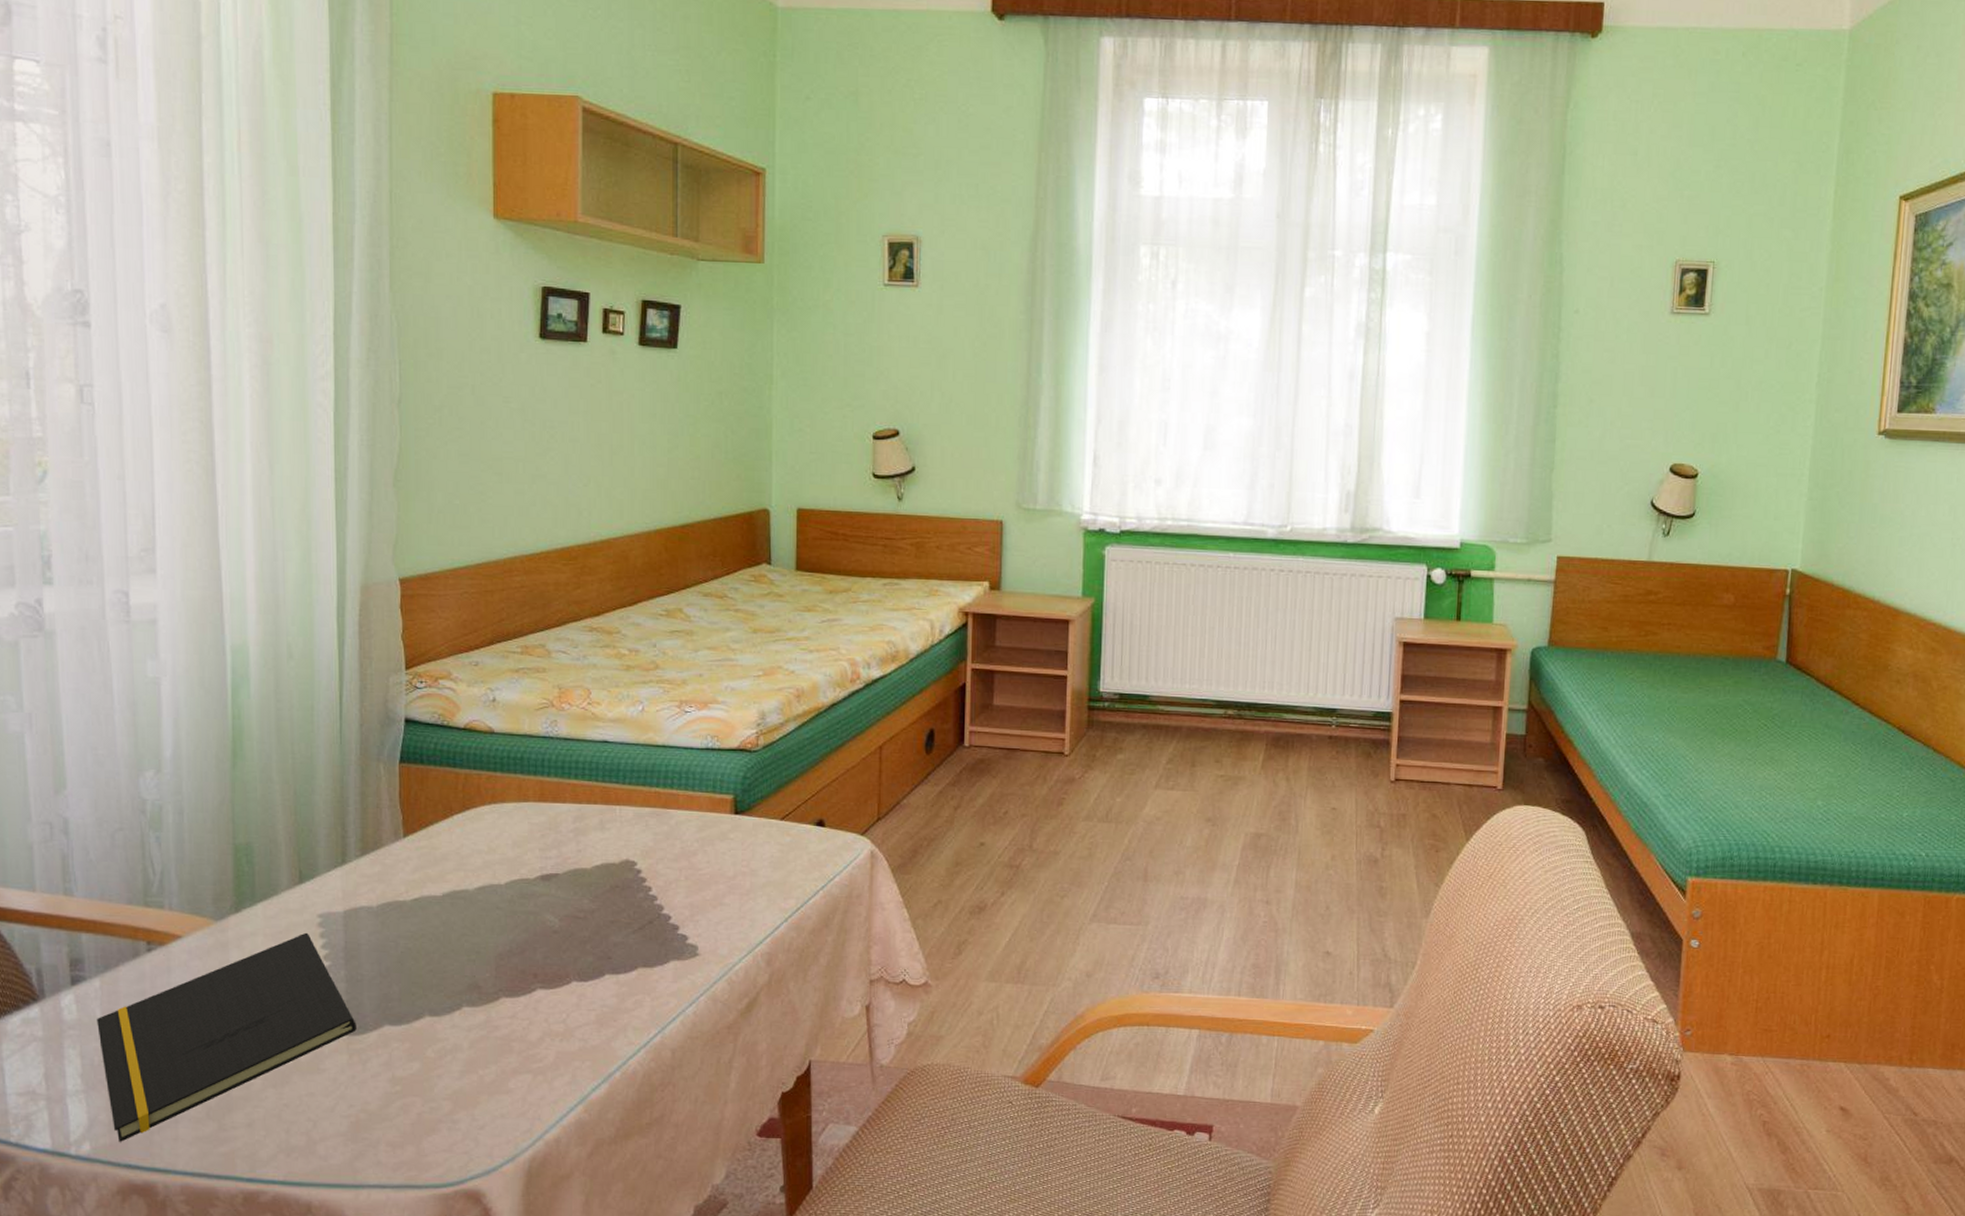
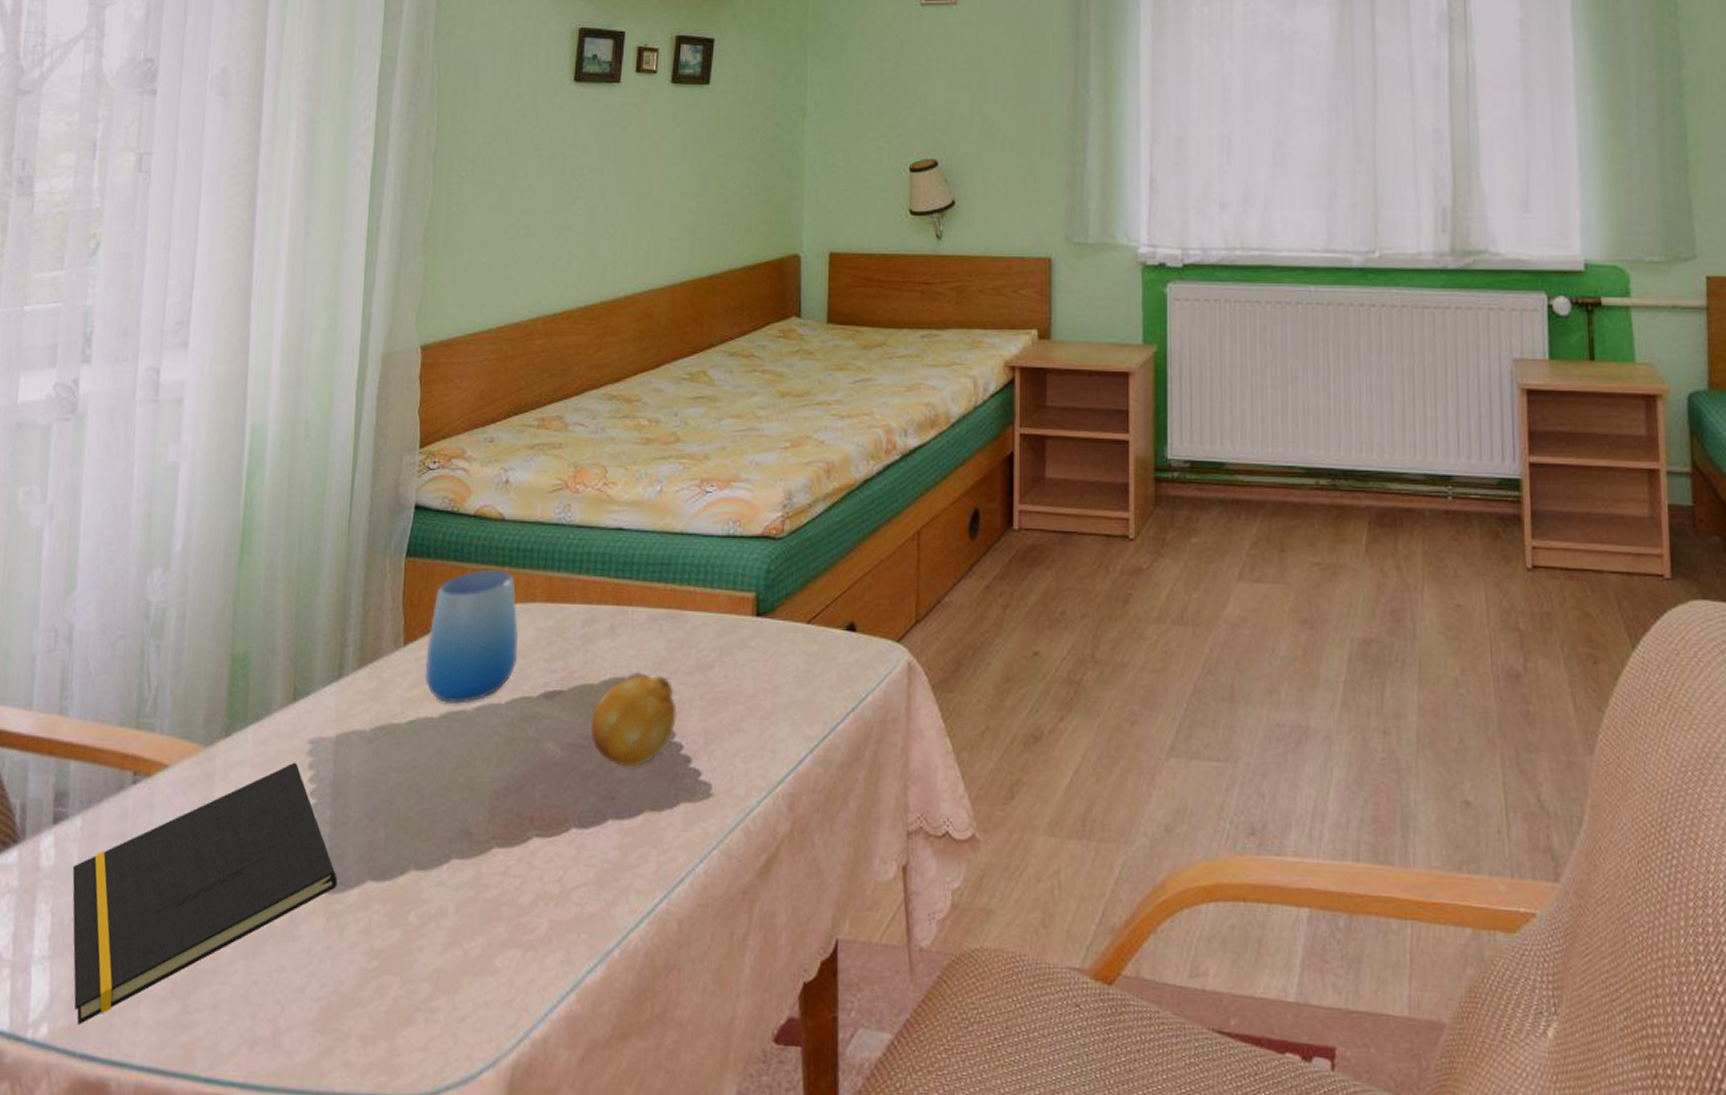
cup: none [426,774,513,884] -> present [424,569,518,704]
fruit: none [585,860,664,934] -> present [590,674,677,767]

